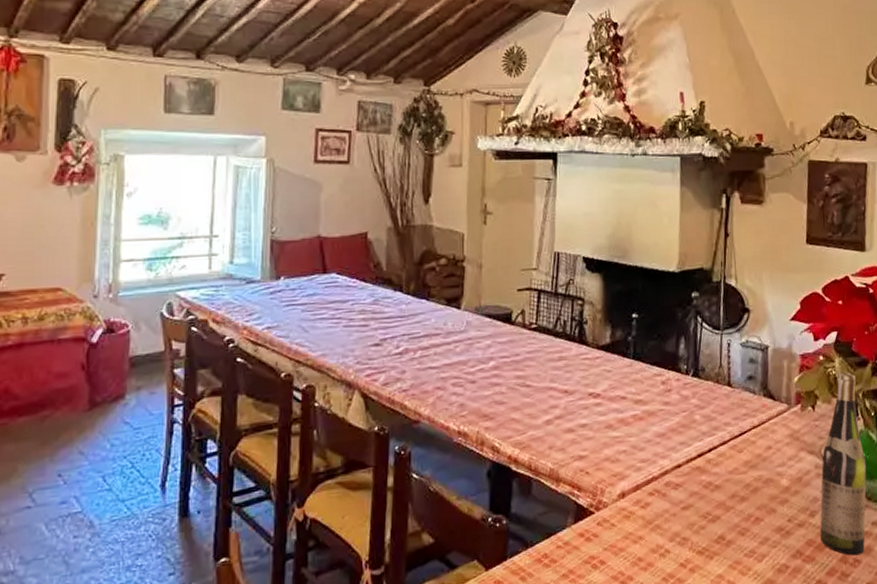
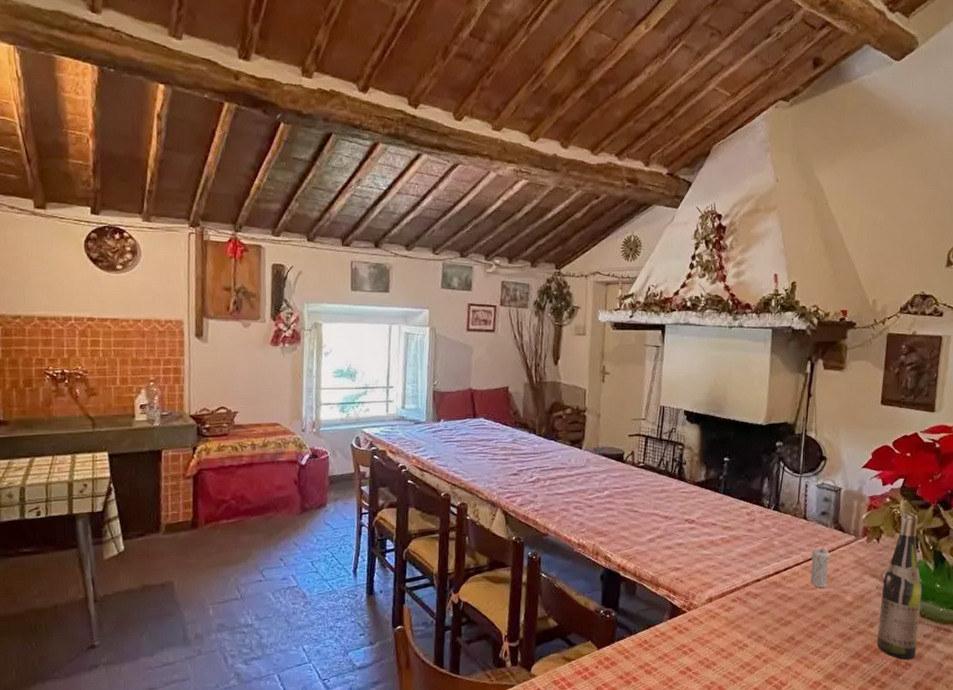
candle: none [739,417,760,472] -> present [810,545,830,589]

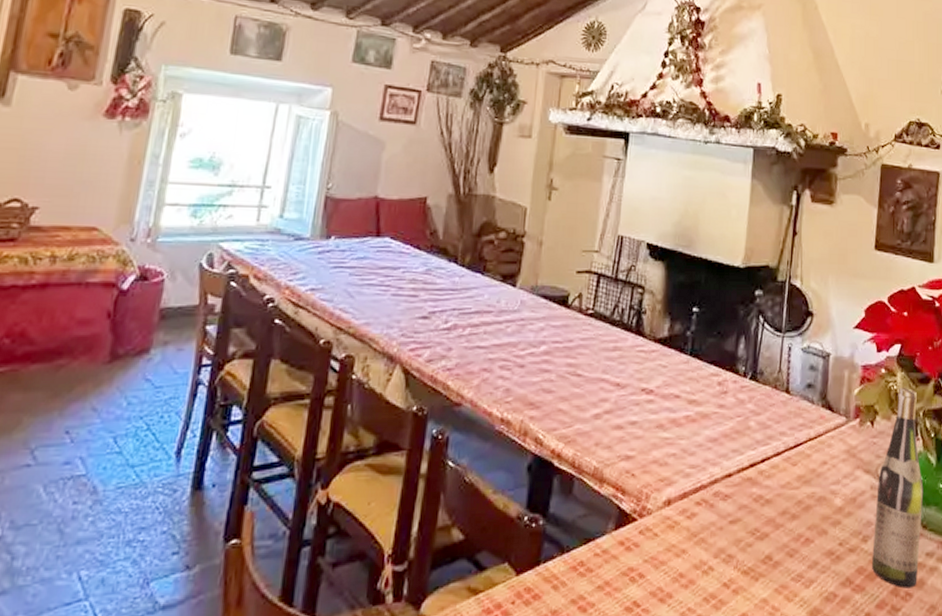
candle: present [810,545,830,589] -> none [793,428,816,488]

